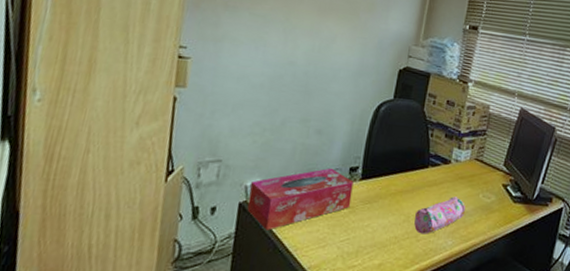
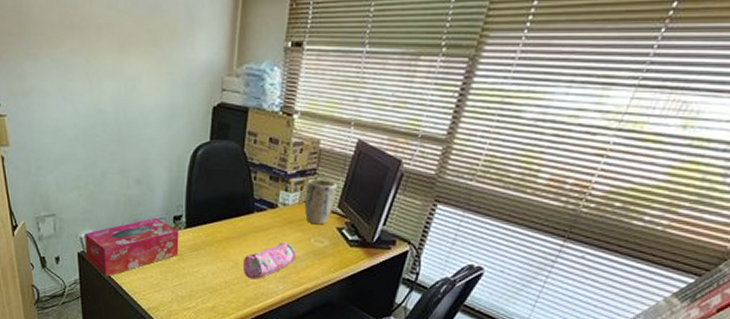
plant pot: none [474,139,503,182] -> present [304,179,337,225]

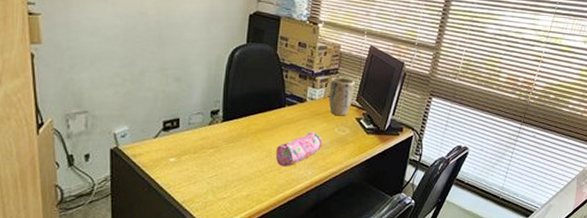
tissue box: present [85,217,179,277] -> none [119,112,216,172]

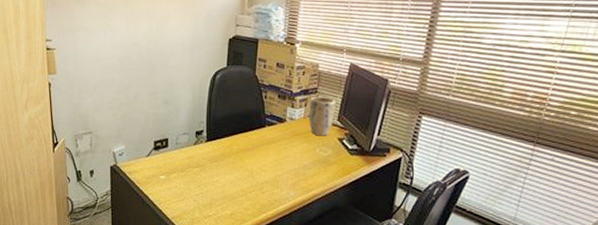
pencil case: present [276,132,322,167] -> none [258,152,304,187]

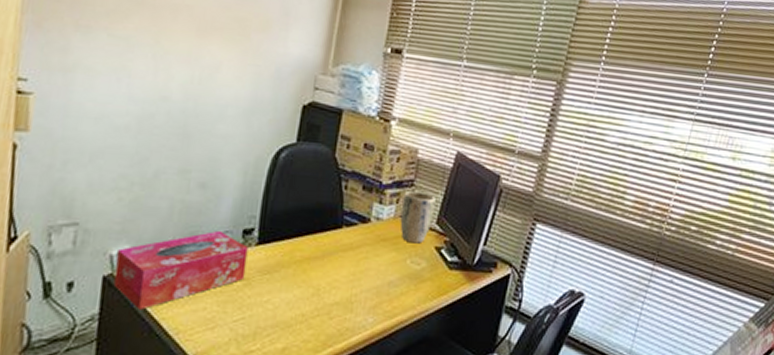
tissue box: none [117,133,201,188] -> present [113,230,248,310]

